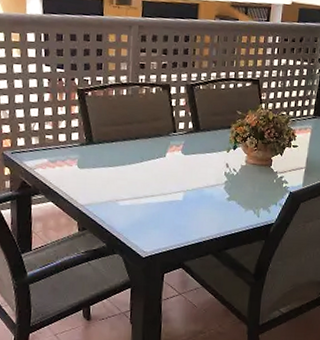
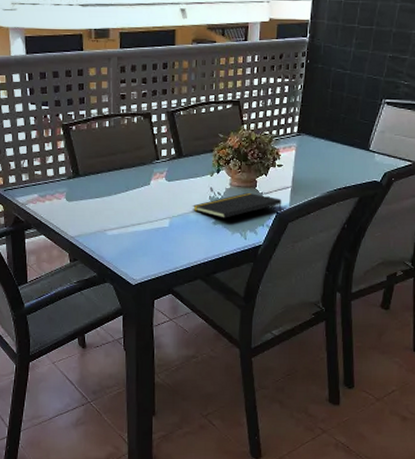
notepad: none [207,170,296,195] -> present [192,192,282,218]

